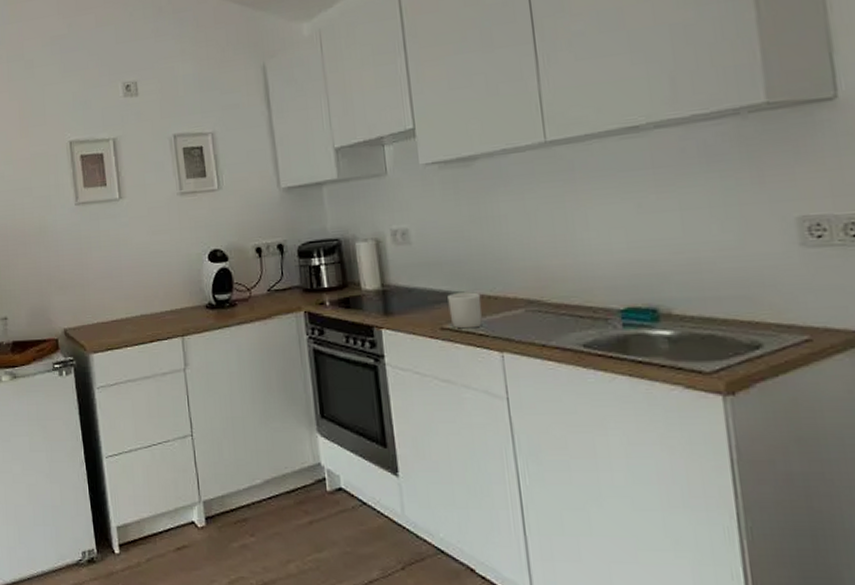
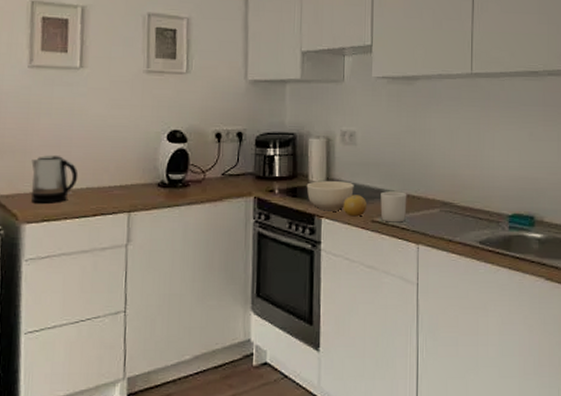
kettle: none [90,285,132,333] -> present [30,154,79,203]
bowl: none [359,286,415,322] -> present [306,181,354,211]
fruit: none [404,300,434,325] -> present [343,195,368,217]

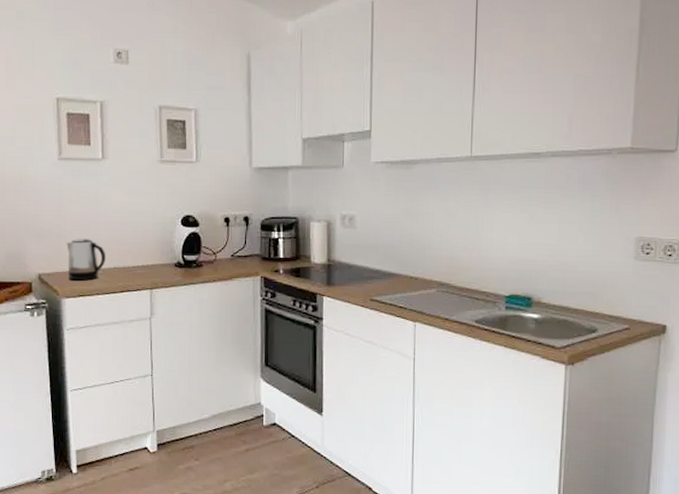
bowl: present [306,181,354,211] -> none [309,262,354,290]
fruit: present [343,195,368,217] -> none [343,275,367,296]
mug: present [380,191,407,223] -> none [379,272,405,302]

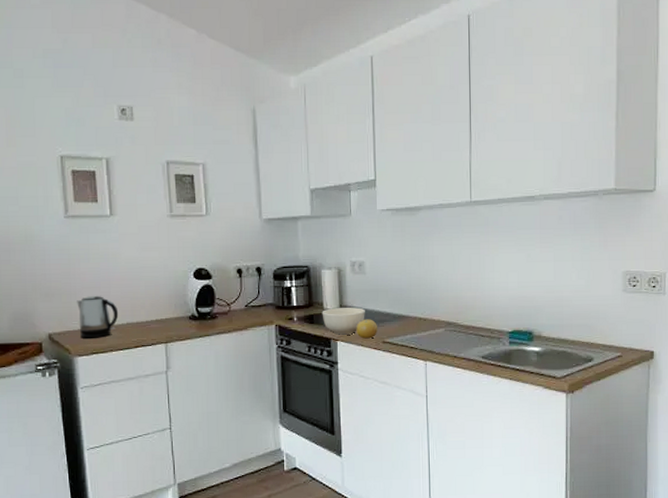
bowl: none [309,262,354,290] -> present [322,307,365,335]
fruit: none [343,275,367,296] -> present [356,319,378,339]

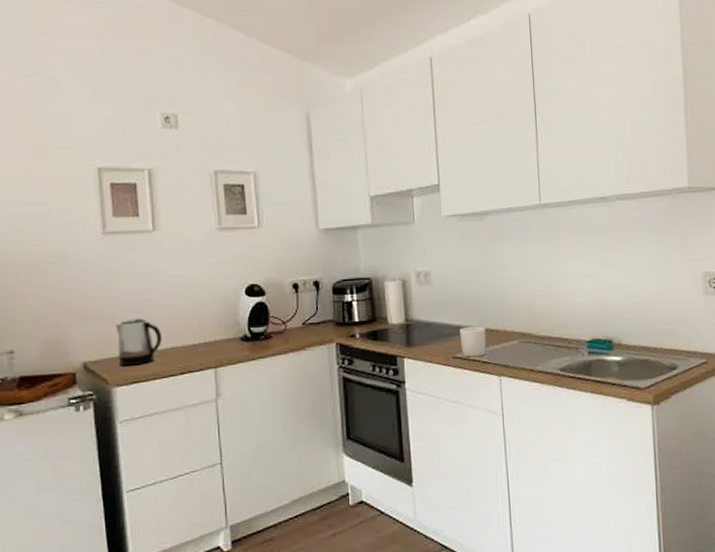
bowl: present [322,307,365,335] -> none [386,321,433,352]
fruit: present [356,319,378,339] -> none [424,333,448,355]
mug: none [390,314,415,343] -> present [460,326,487,358]

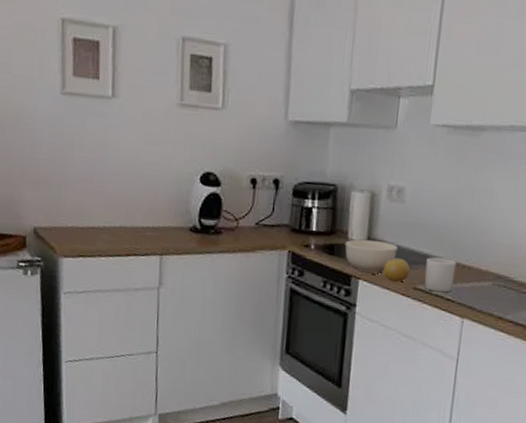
kettle: present [115,318,163,367] -> none [67,189,112,240]
bowl: none [386,321,433,352] -> present [344,239,398,274]
fruit: none [424,333,448,355] -> present [383,257,411,282]

